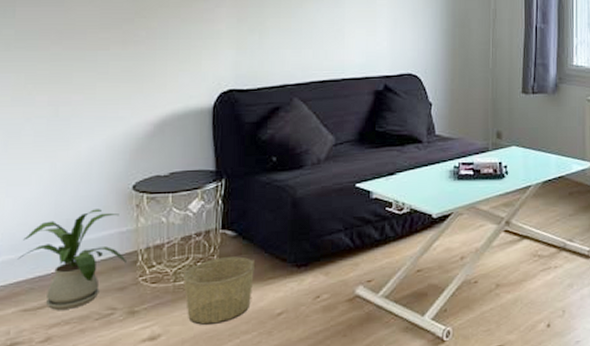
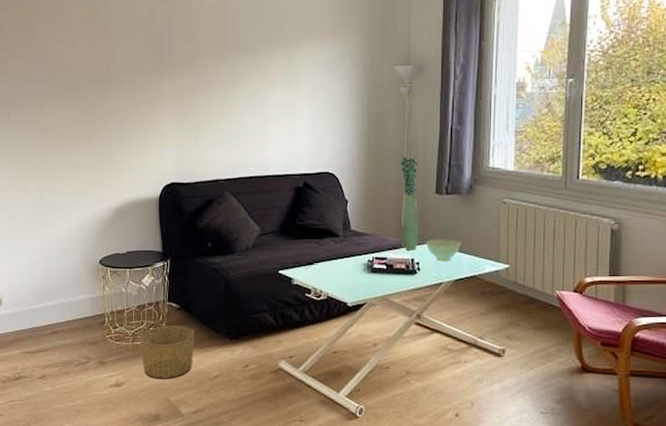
house plant: present [17,209,126,310] -> none [20,277,97,355]
vase: none [486,53,506,154] -> present [400,154,419,251]
bowl: none [512,140,548,163] -> present [425,239,461,261]

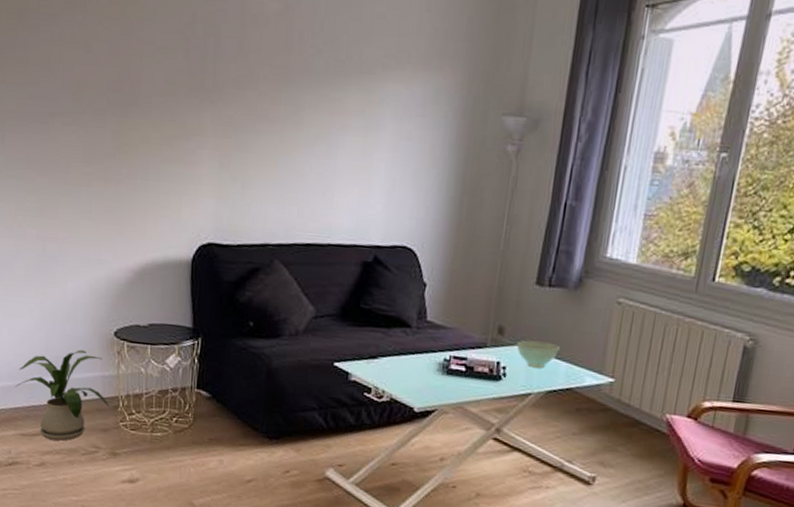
house plant: none [20,277,97,355] -> present [15,349,109,441]
basket: present [139,325,196,380] -> none [159,416,229,480]
vase: present [400,154,419,251] -> none [489,231,519,352]

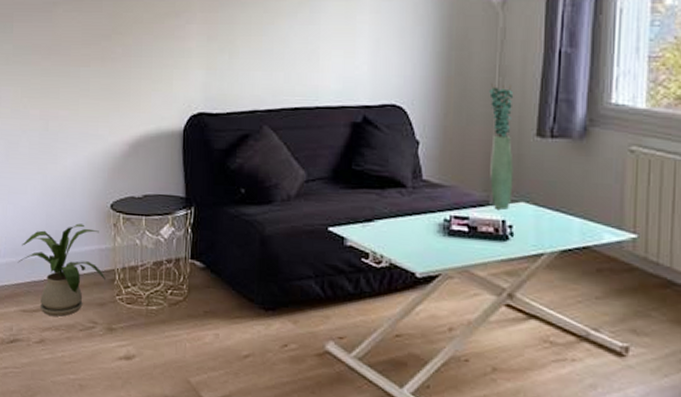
vase: none [489,231,519,352] -> present [489,83,514,210]
bowl: present [516,340,560,368] -> none [521,195,570,226]

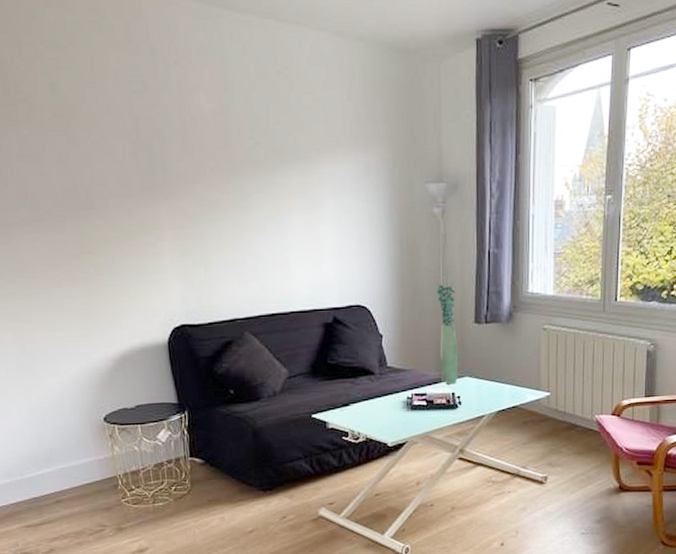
house plant: present [18,223,105,317] -> none [13,439,108,526]

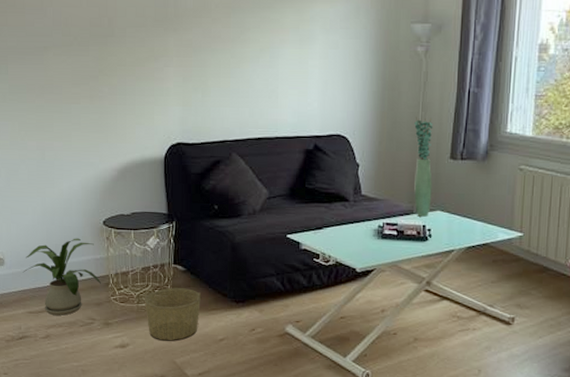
house plant: none [13,439,108,526] -> present [23,238,101,316]
basket: none [159,481,225,541] -> present [144,287,202,342]

